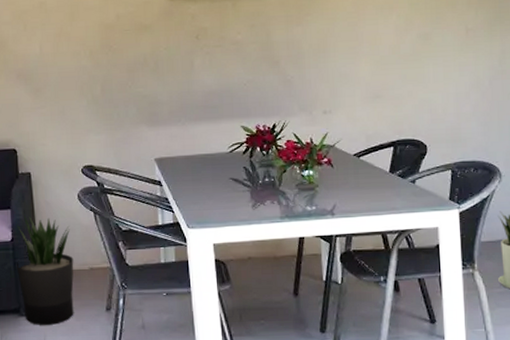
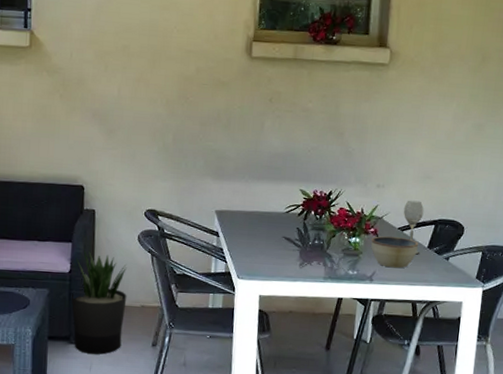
bowl: none [325,164,379,199] -> present [371,236,419,268]
wineglass: none [356,123,381,181] -> present [403,200,424,255]

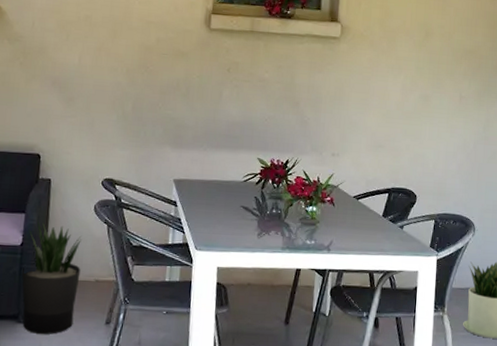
bowl: present [371,236,419,268] -> none [327,205,374,238]
wineglass: present [403,200,424,255] -> none [357,168,378,224]

